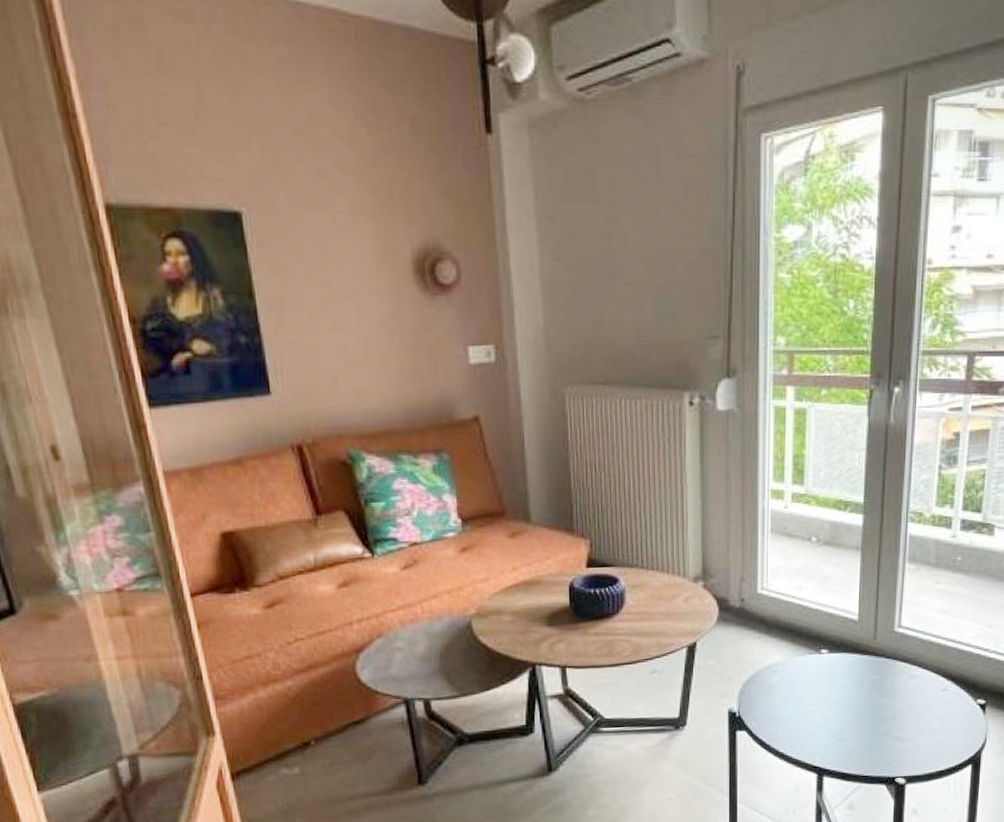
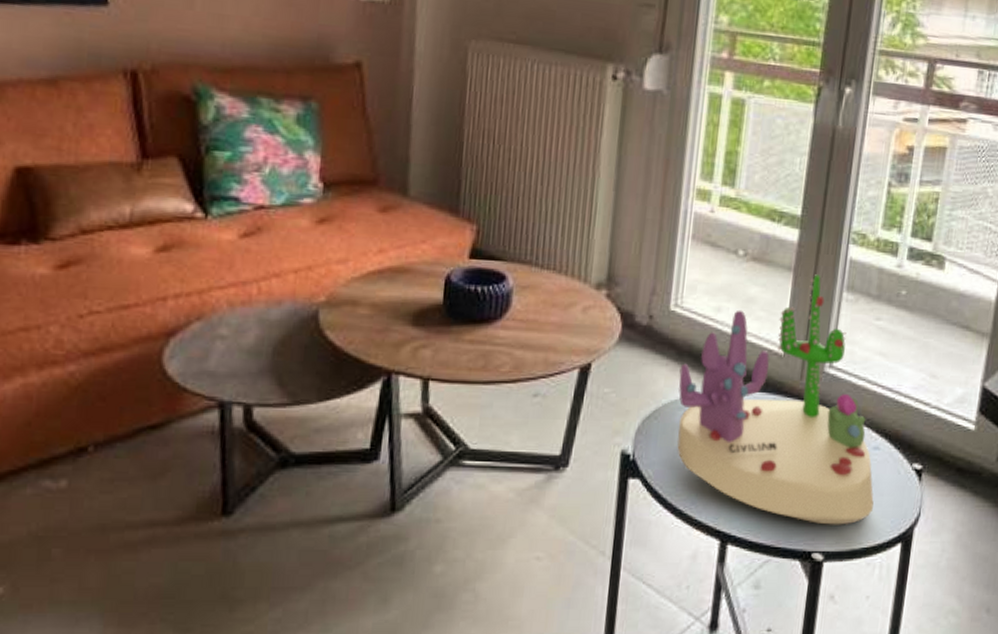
succulent planter: none [771,551,945,755] -> present [677,274,874,525]

